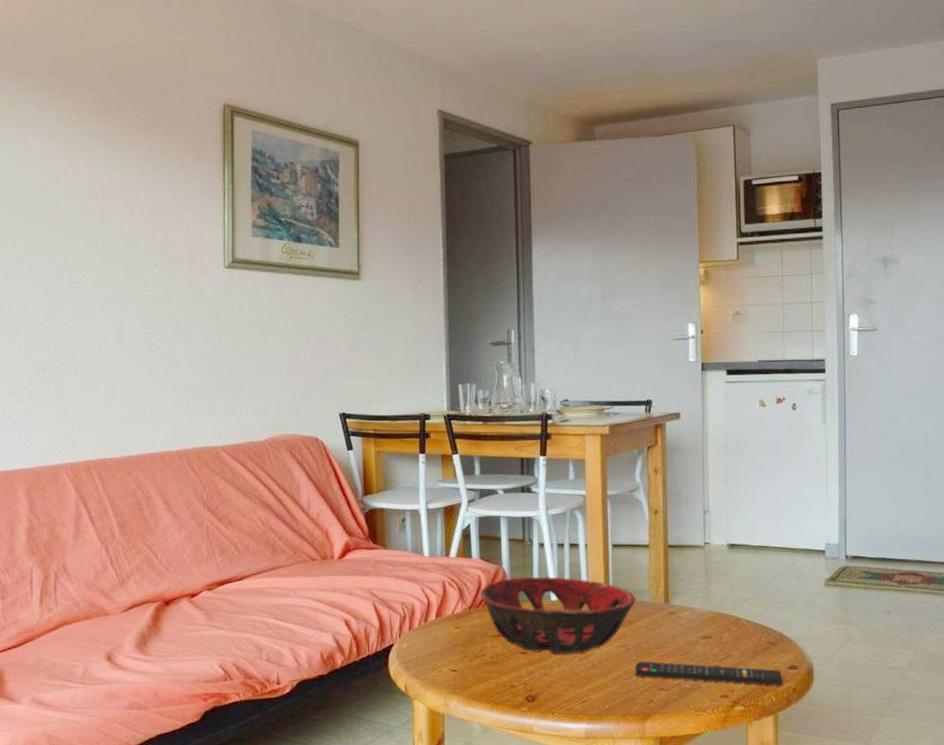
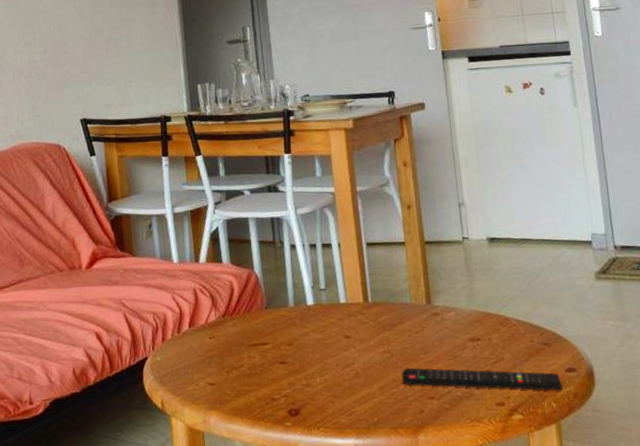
decorative bowl: present [480,576,636,655] -> none [233,279,397,363]

